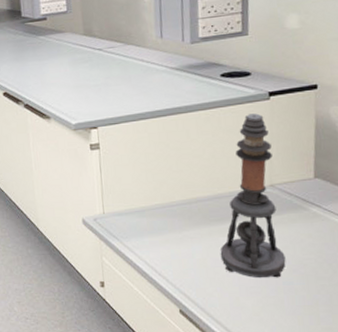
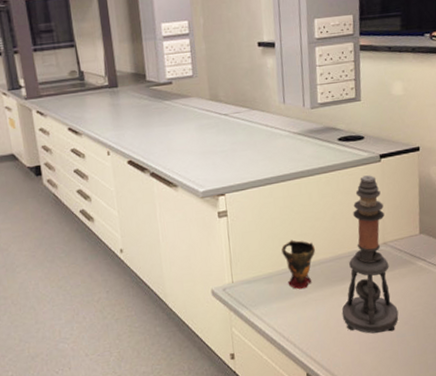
cup: none [155,176,193,226] -> present [281,240,316,290]

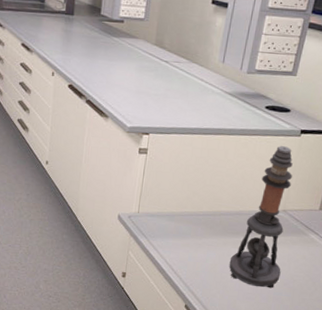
cup: present [281,240,316,290] -> none [187,188,220,233]

